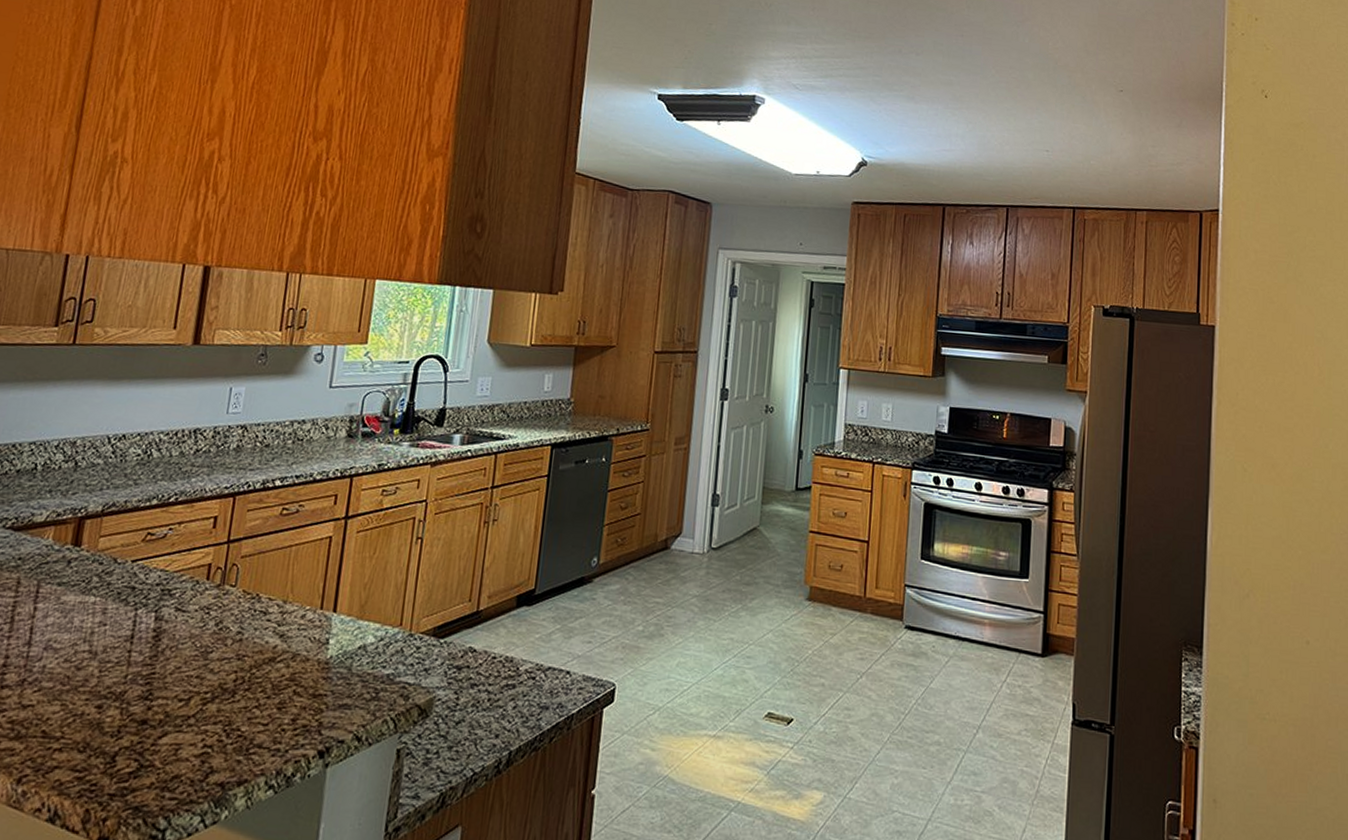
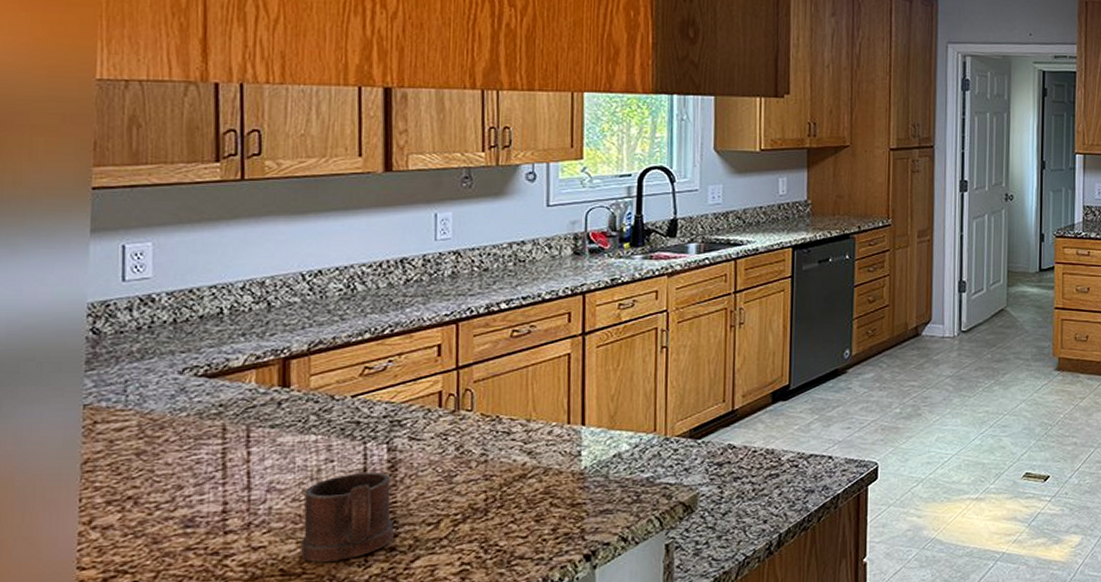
mug: none [62,639,154,729] -> present [301,471,394,563]

